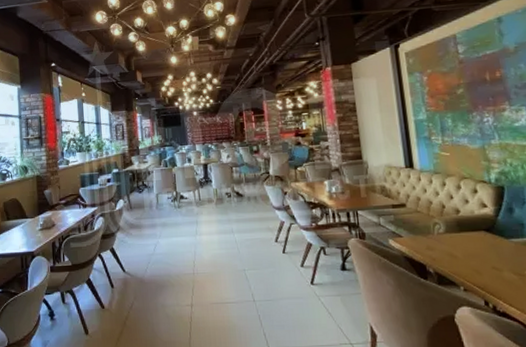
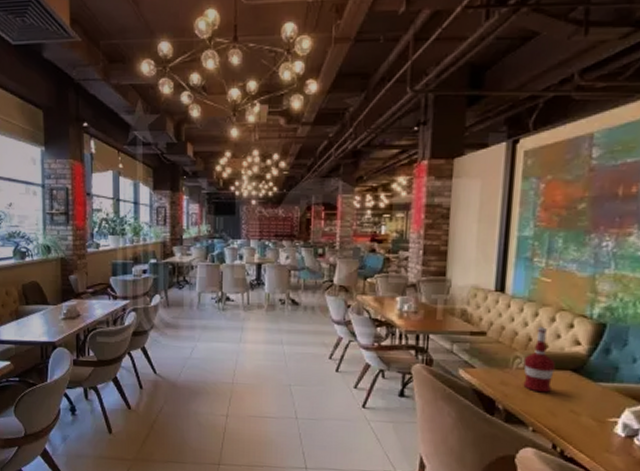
alcohol: none [442,194,472,254] -> present [523,327,555,393]

